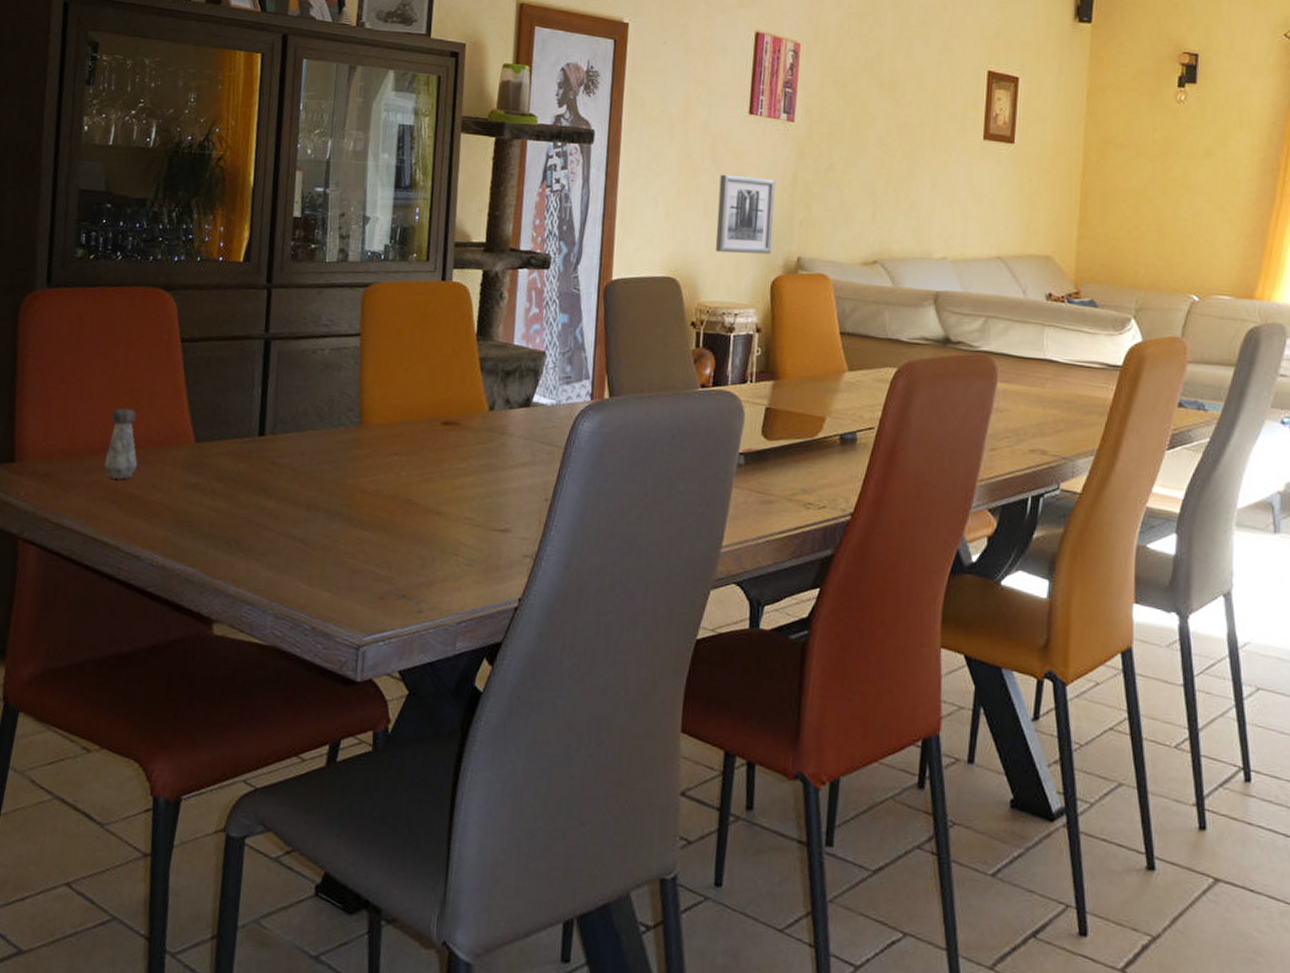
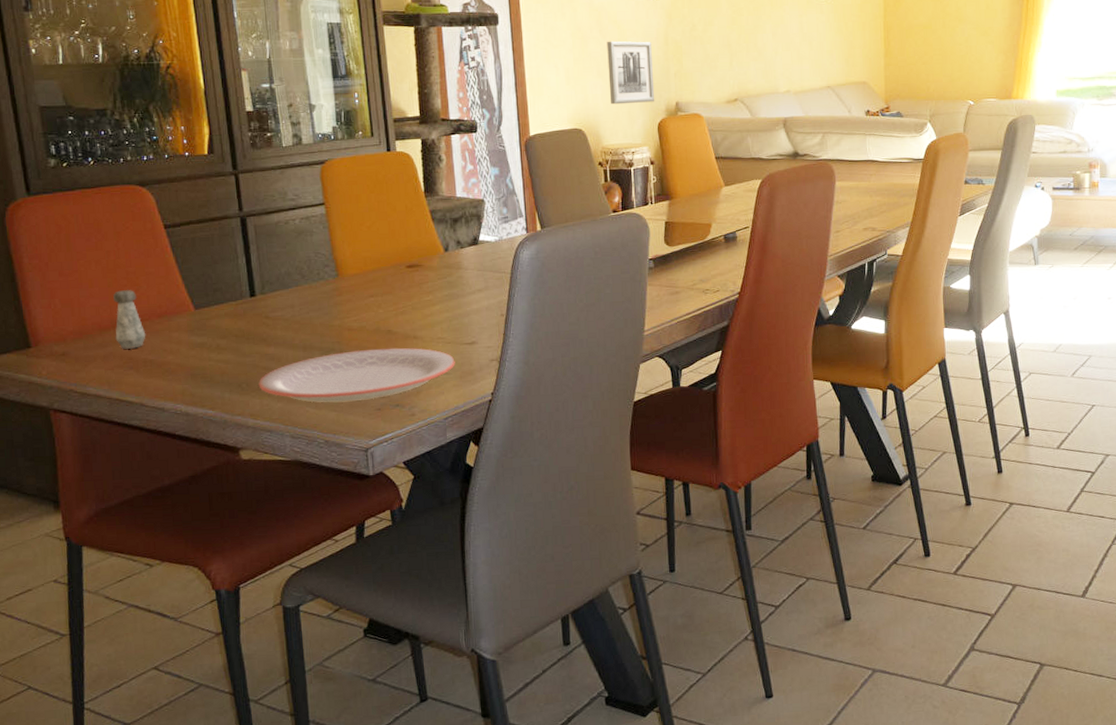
plate: none [249,518,481,584] -> present [258,347,455,403]

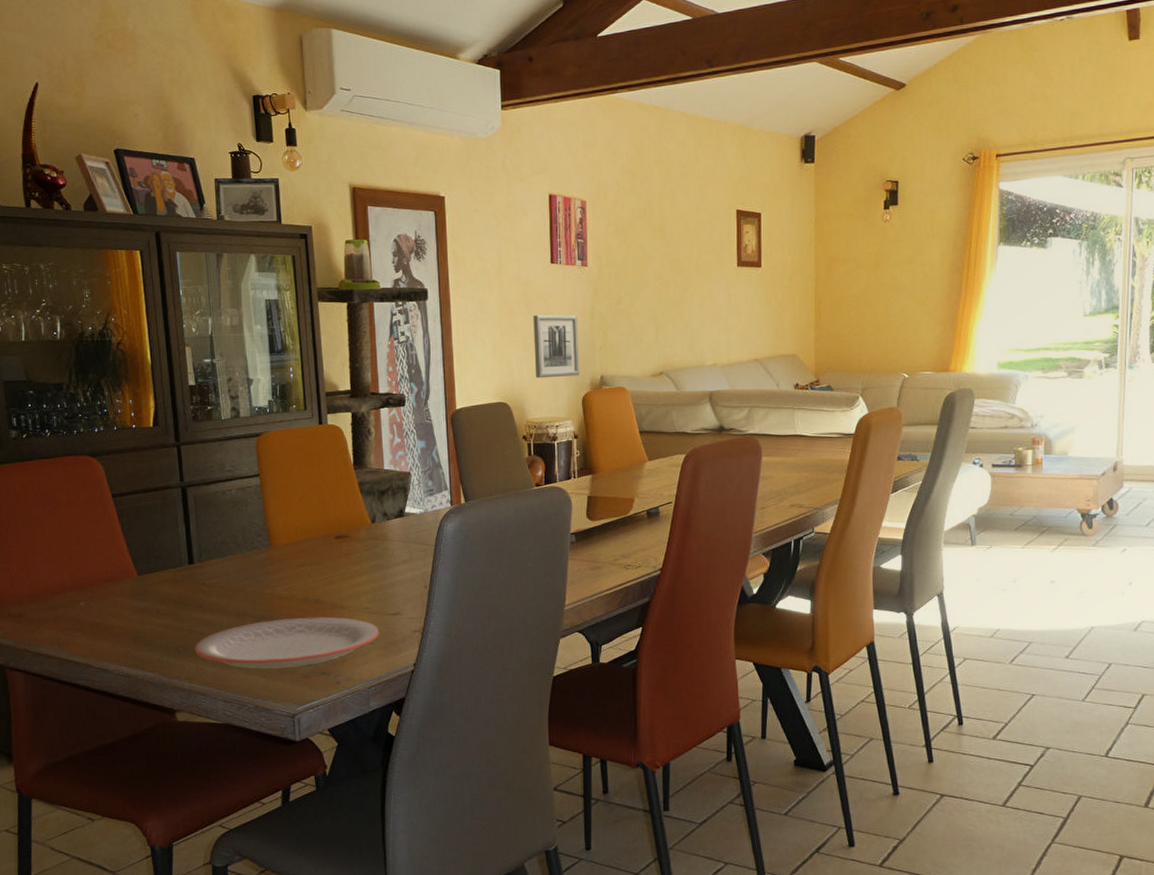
salt shaker: present [113,289,146,349] -> none [65,555,93,612]

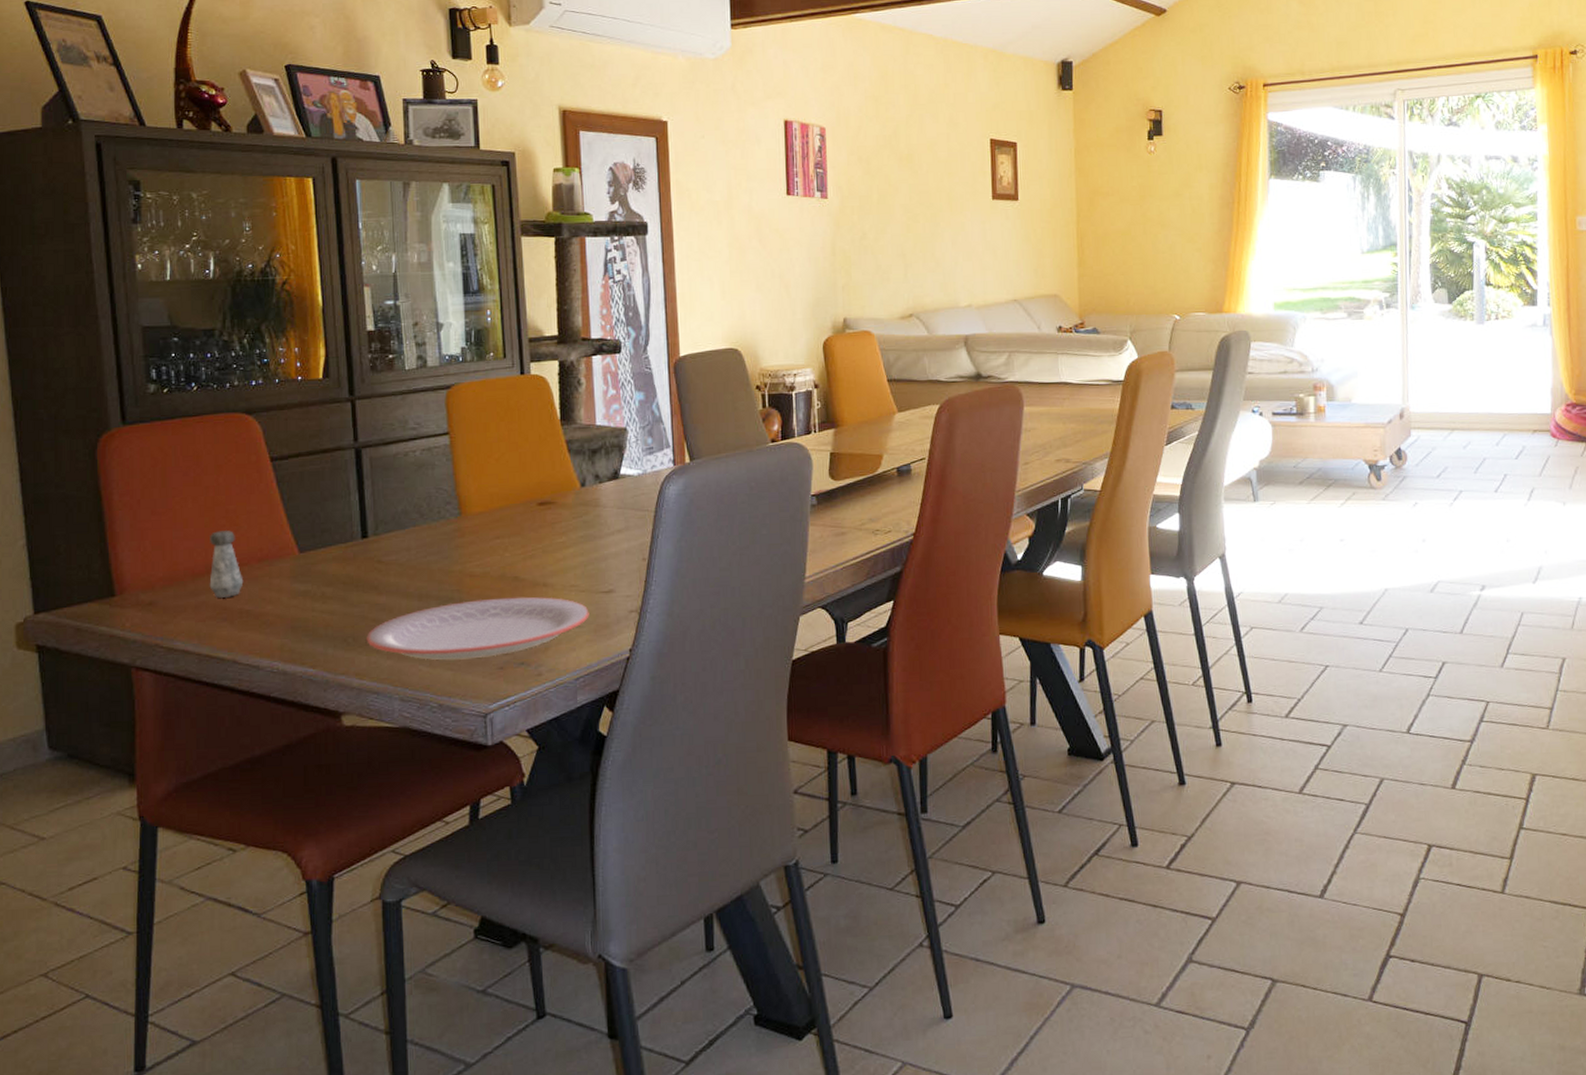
salt shaker: none [65,555,93,612] -> present [209,529,244,598]
wall art: present [533,314,580,379] -> none [767,251,820,322]

